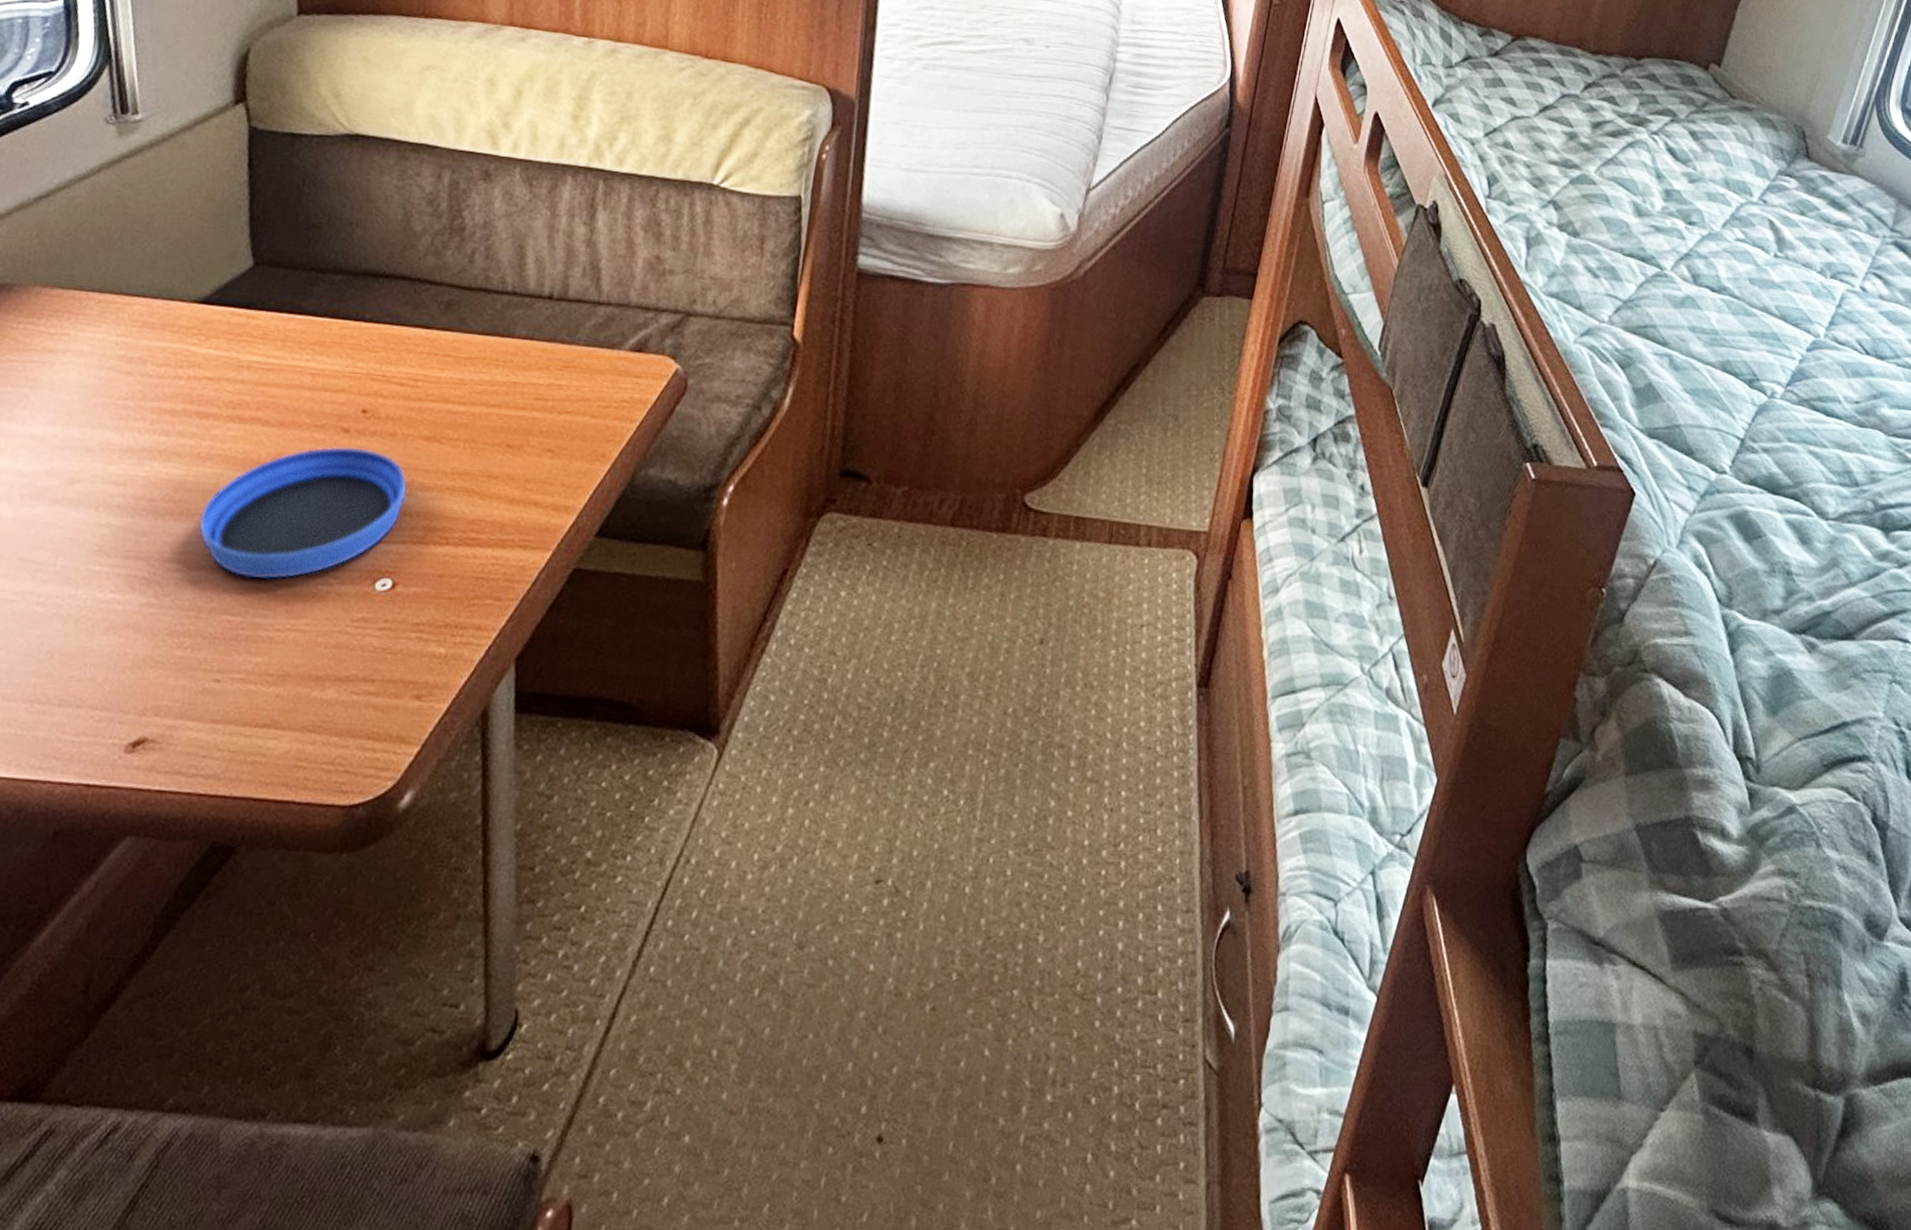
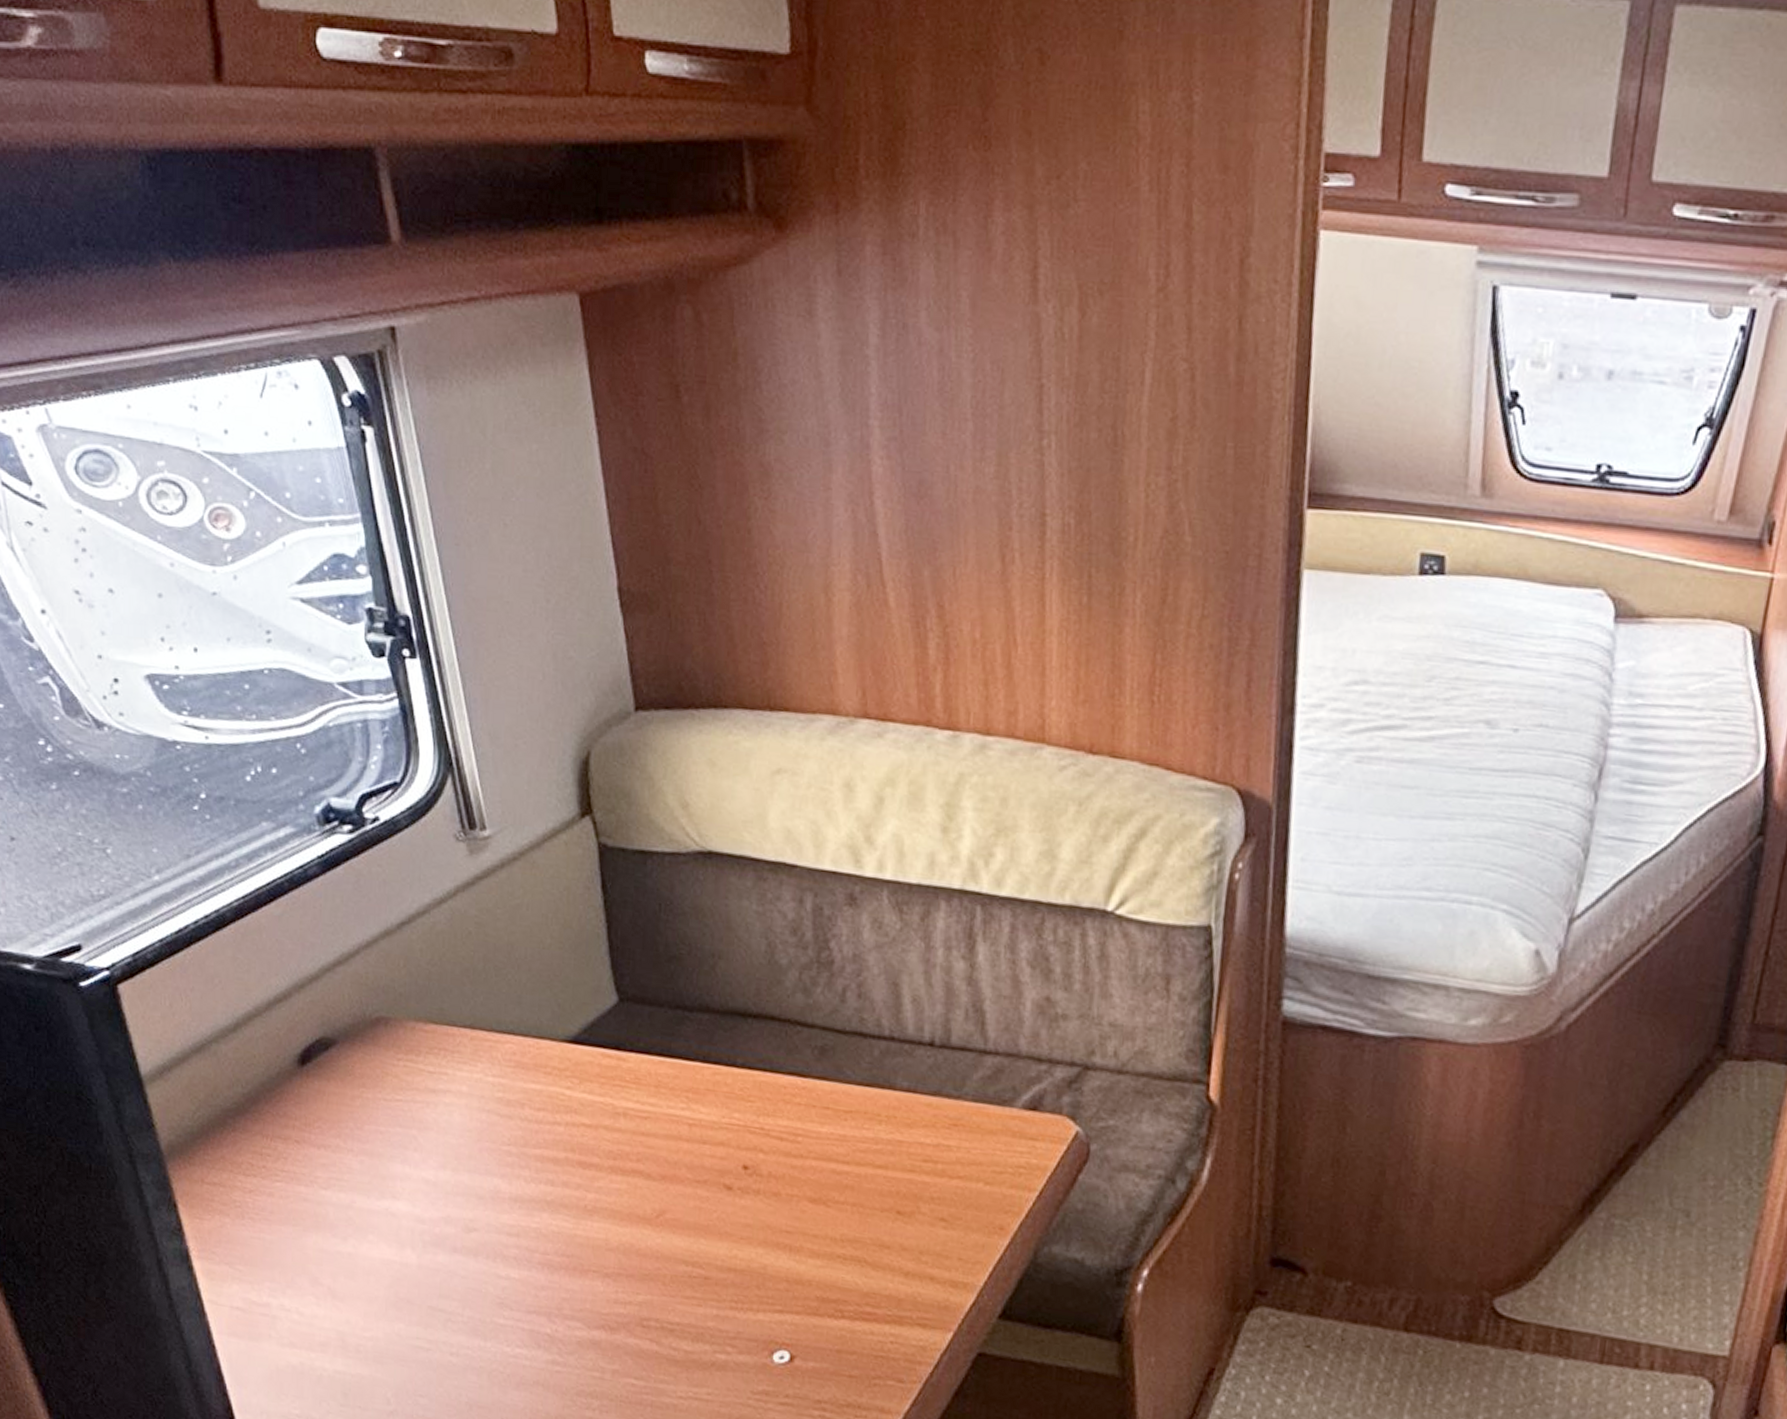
bowl: present [198,446,408,579] -> none [593,1204,797,1344]

